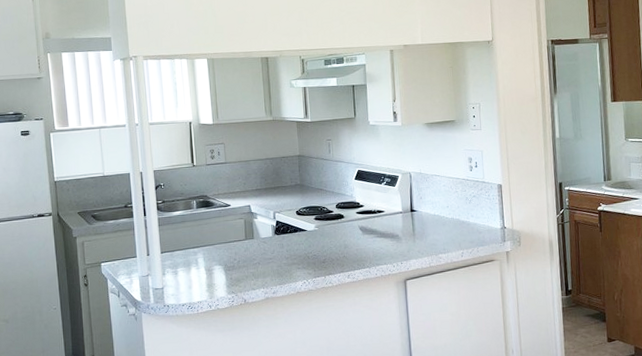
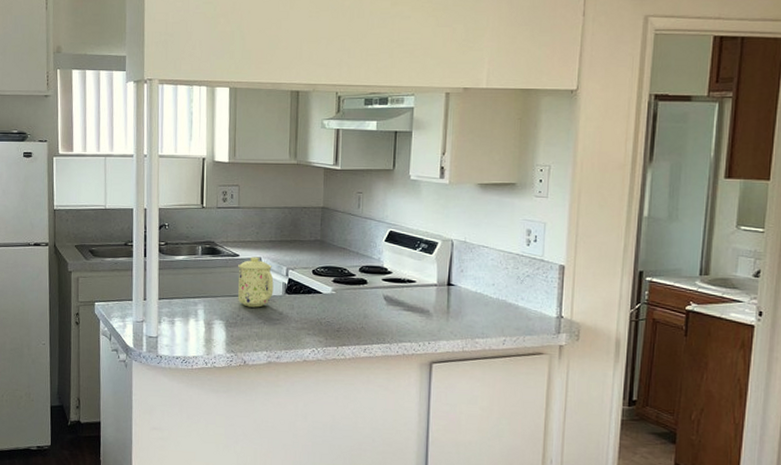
mug: none [230,205,264,251] -> present [238,257,274,308]

